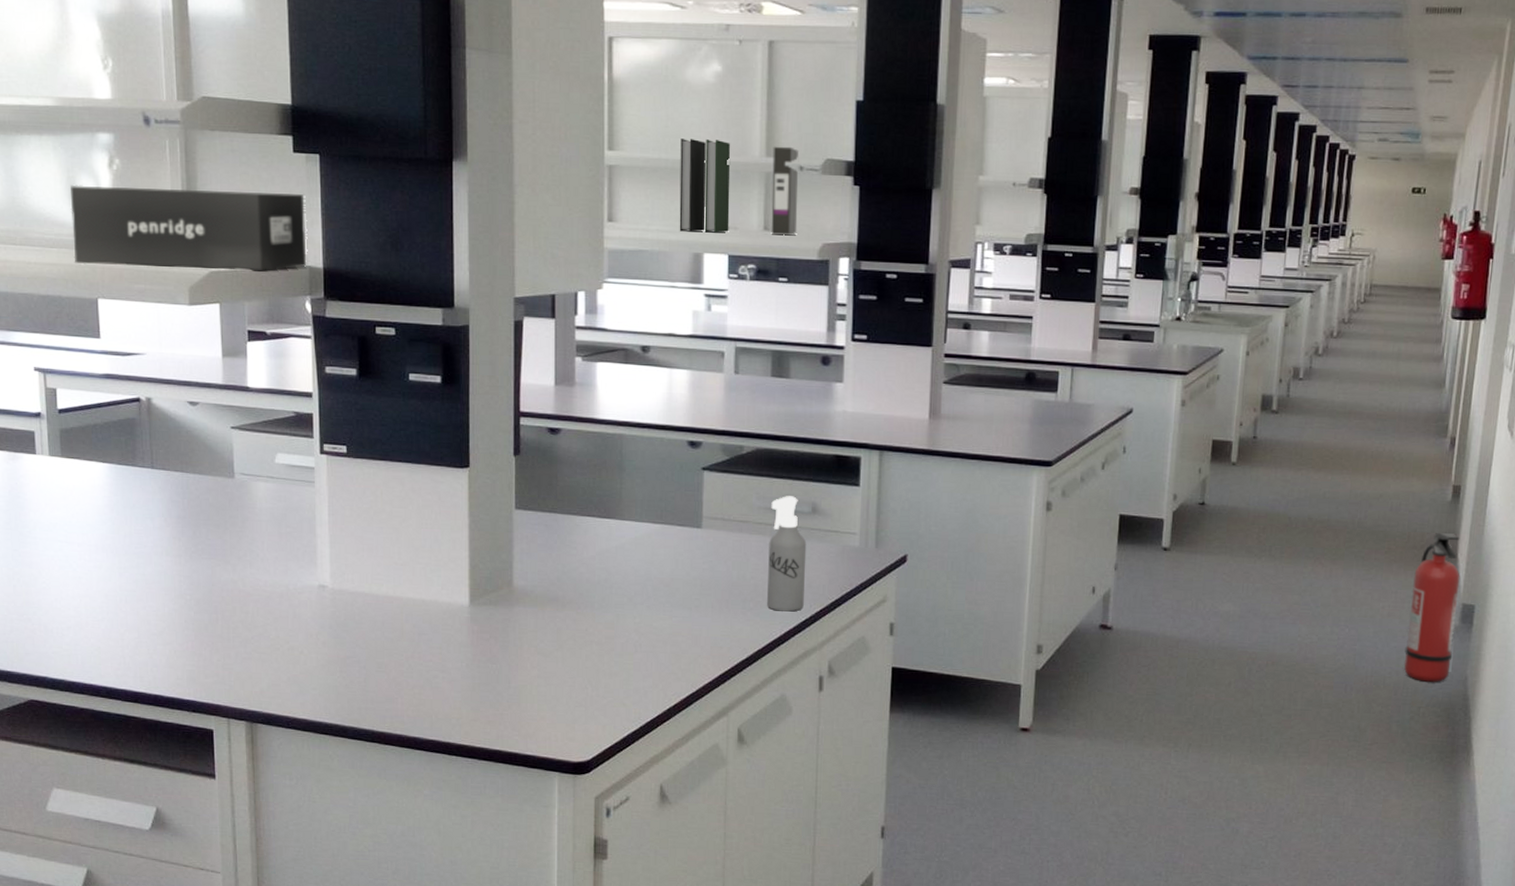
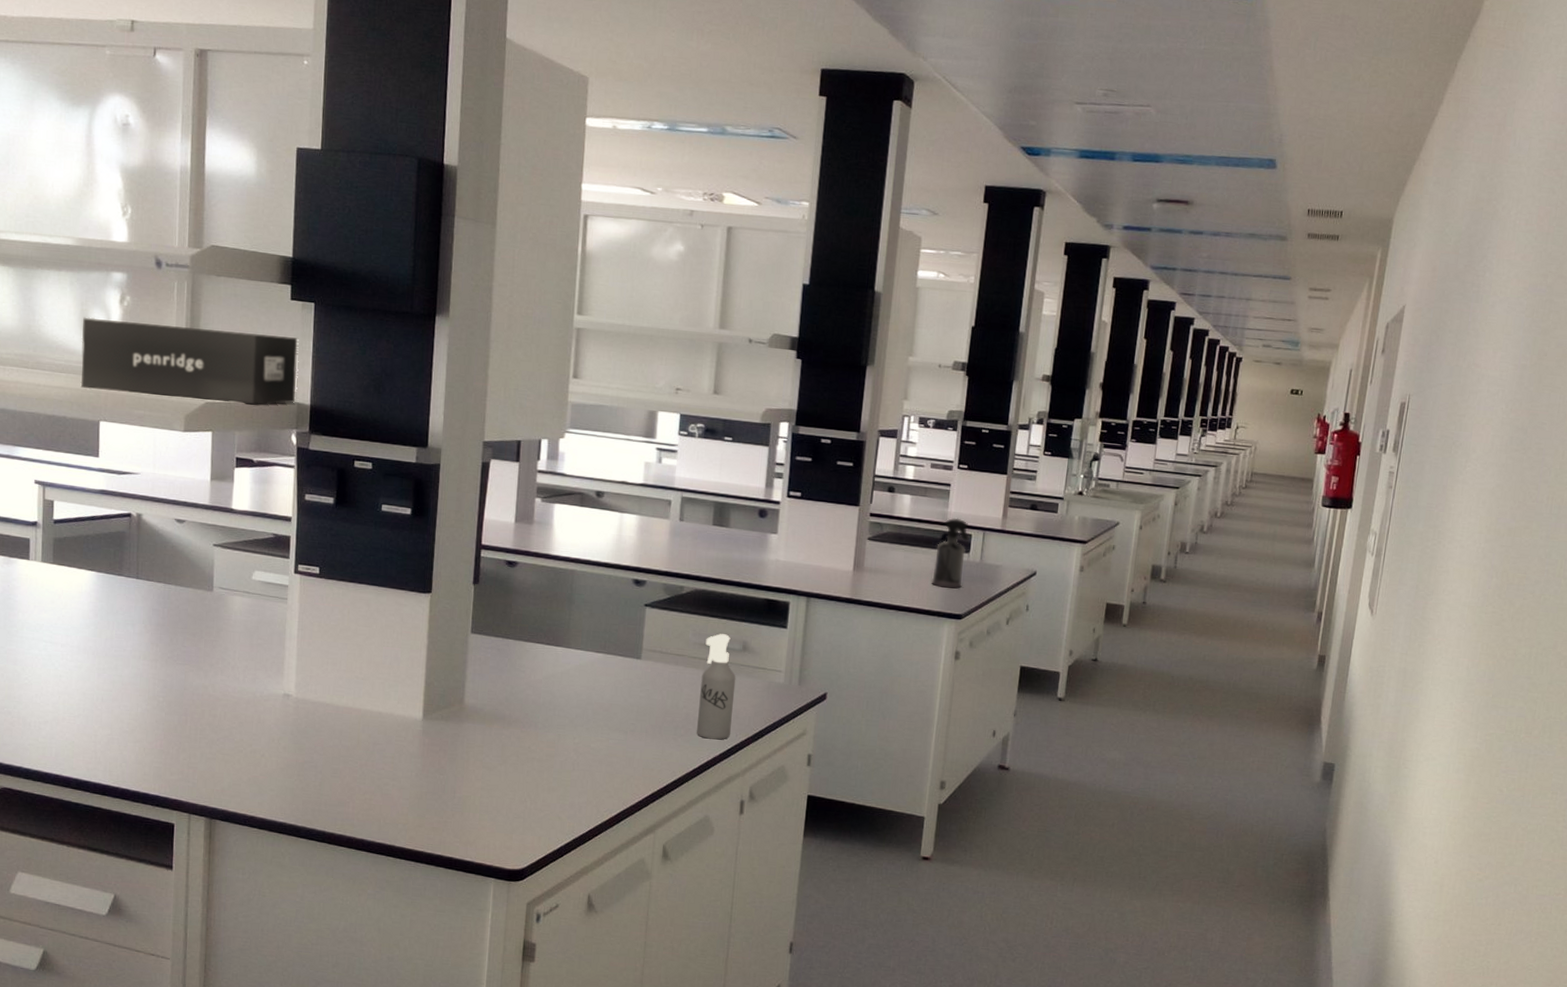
binder: present [679,139,731,233] -> none [637,308,687,394]
binder: present [771,146,798,236] -> none [720,320,749,400]
spray bottle: none [1017,354,1056,434] -> present [932,518,969,589]
fire extinguisher: present [1404,533,1460,683] -> none [1270,697,1324,833]

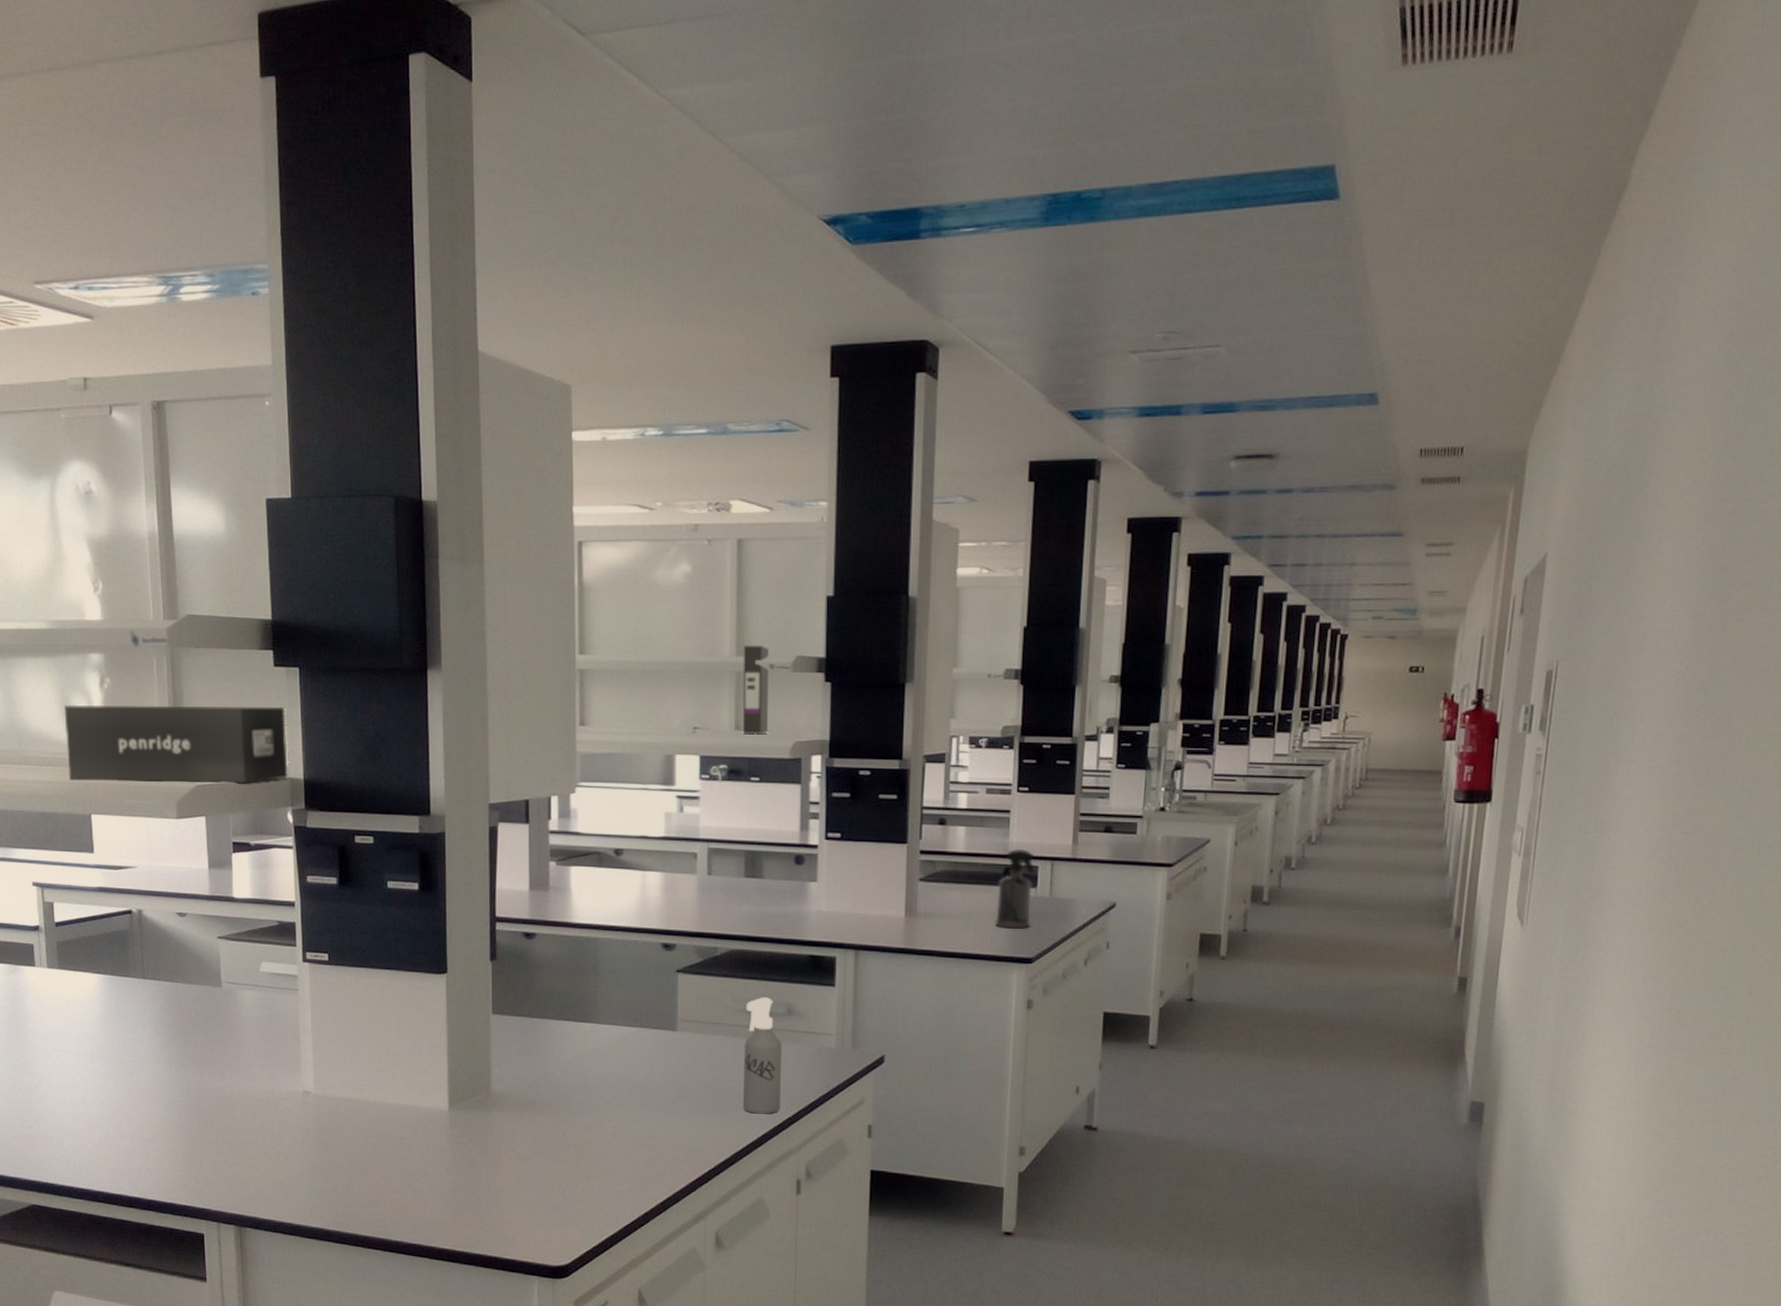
binder: none [720,320,749,400] -> present [742,645,769,735]

